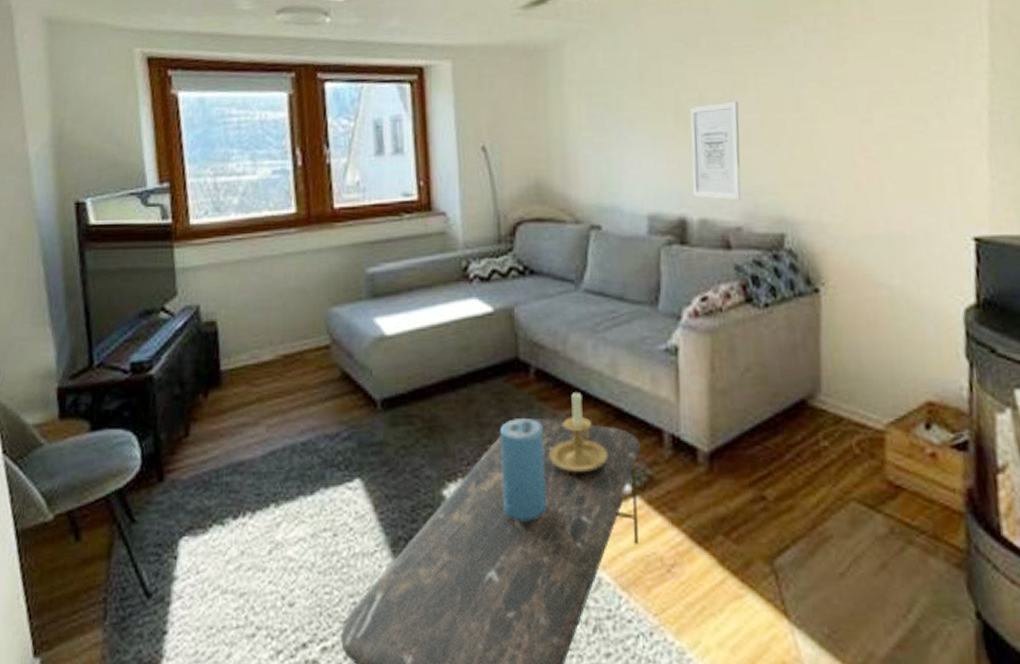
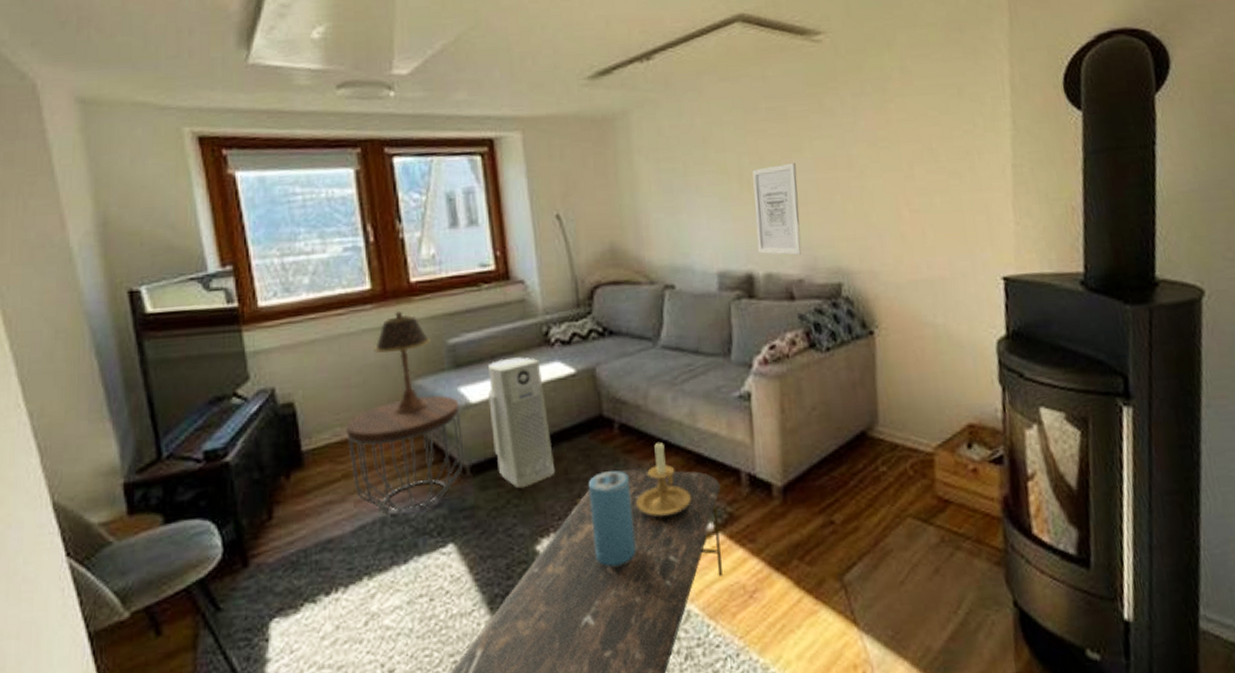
side table: none [262,324,378,442] -> present [345,394,466,514]
table lamp: none [295,236,350,341] -> present [374,310,431,415]
air purifier: none [402,291,467,428] -> present [487,357,556,489]

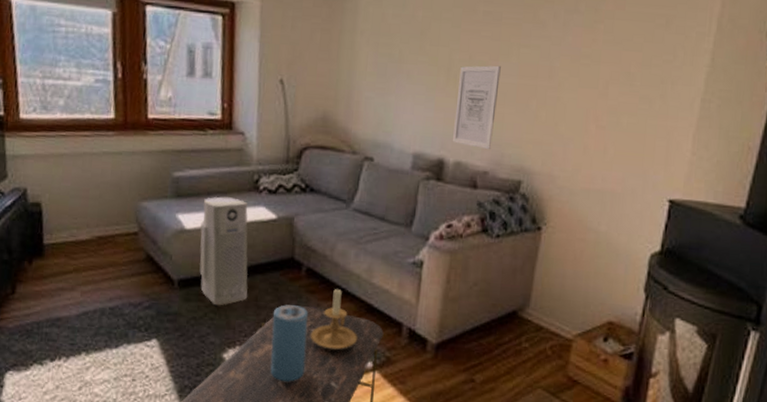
side table: present [345,394,466,514] -> none [80,215,176,308]
table lamp: present [374,310,431,415] -> none [111,141,159,229]

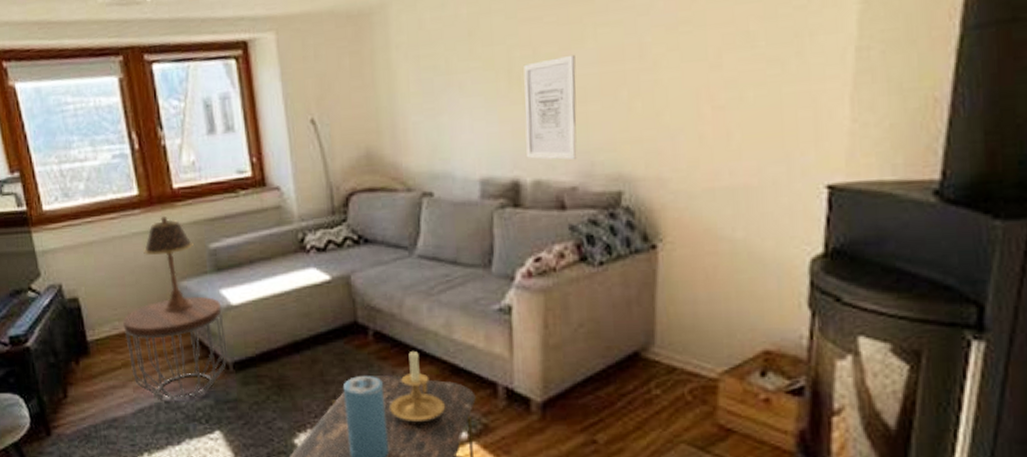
side table: none [80,215,176,308] -> present [122,296,229,401]
table lamp: none [111,141,159,229] -> present [143,215,194,313]
air purifier: present [199,196,248,306] -> none [246,262,312,386]

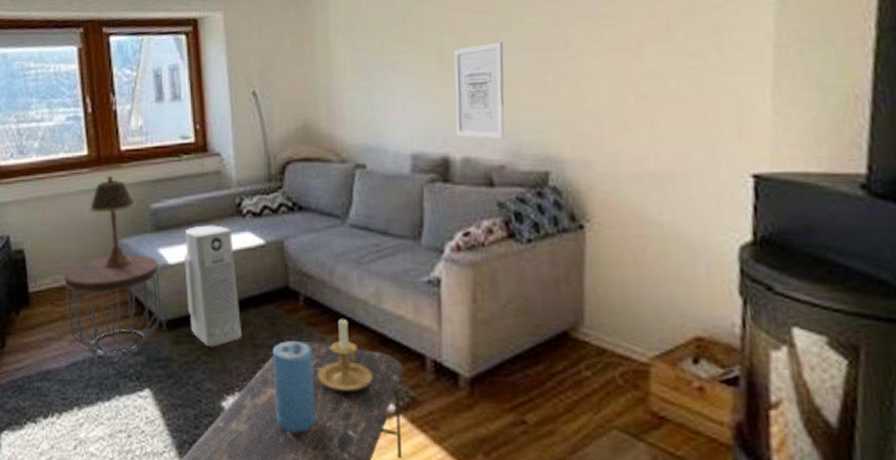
air purifier: none [246,262,312,386] -> present [183,225,243,347]

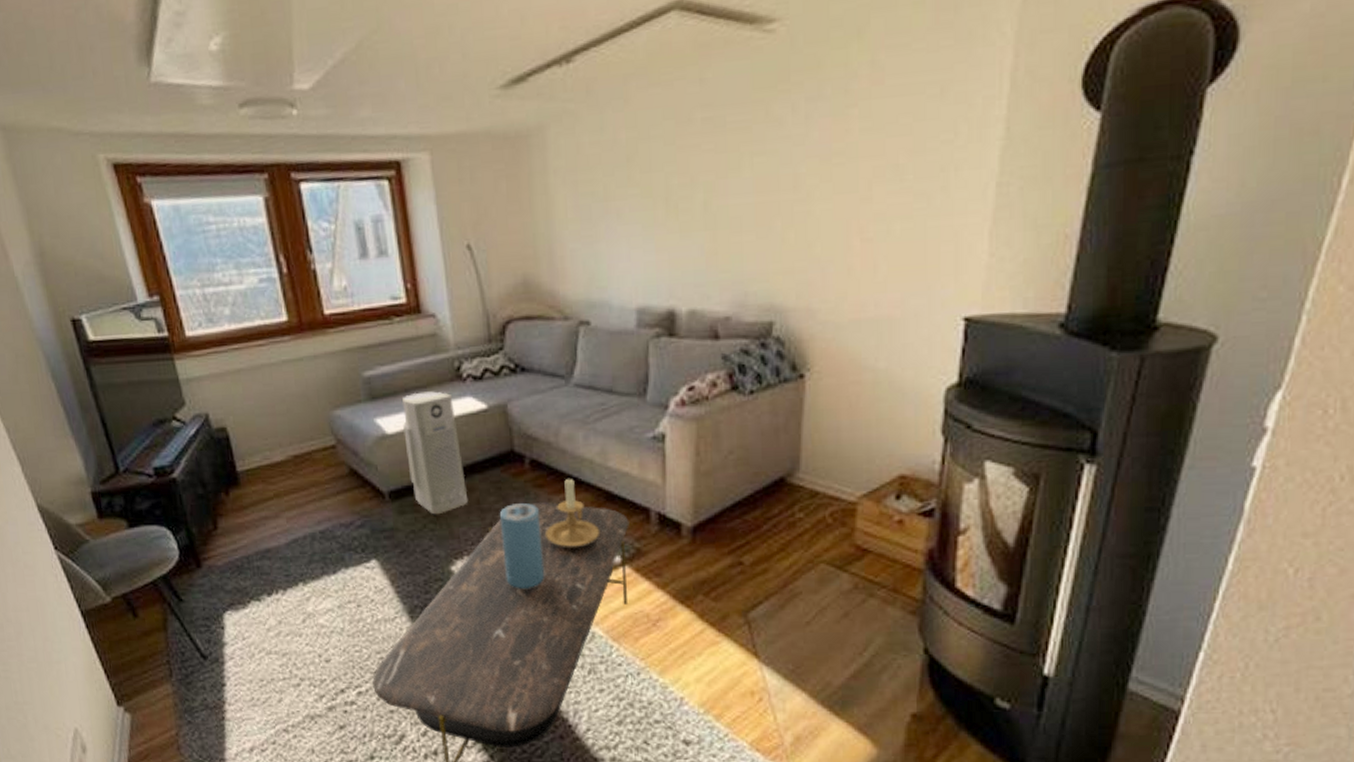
side table: present [63,254,163,356] -> none [273,425,385,531]
table lamp: present [89,175,136,268] -> none [294,342,347,442]
wall art: present [454,41,505,140] -> none [681,183,732,290]

